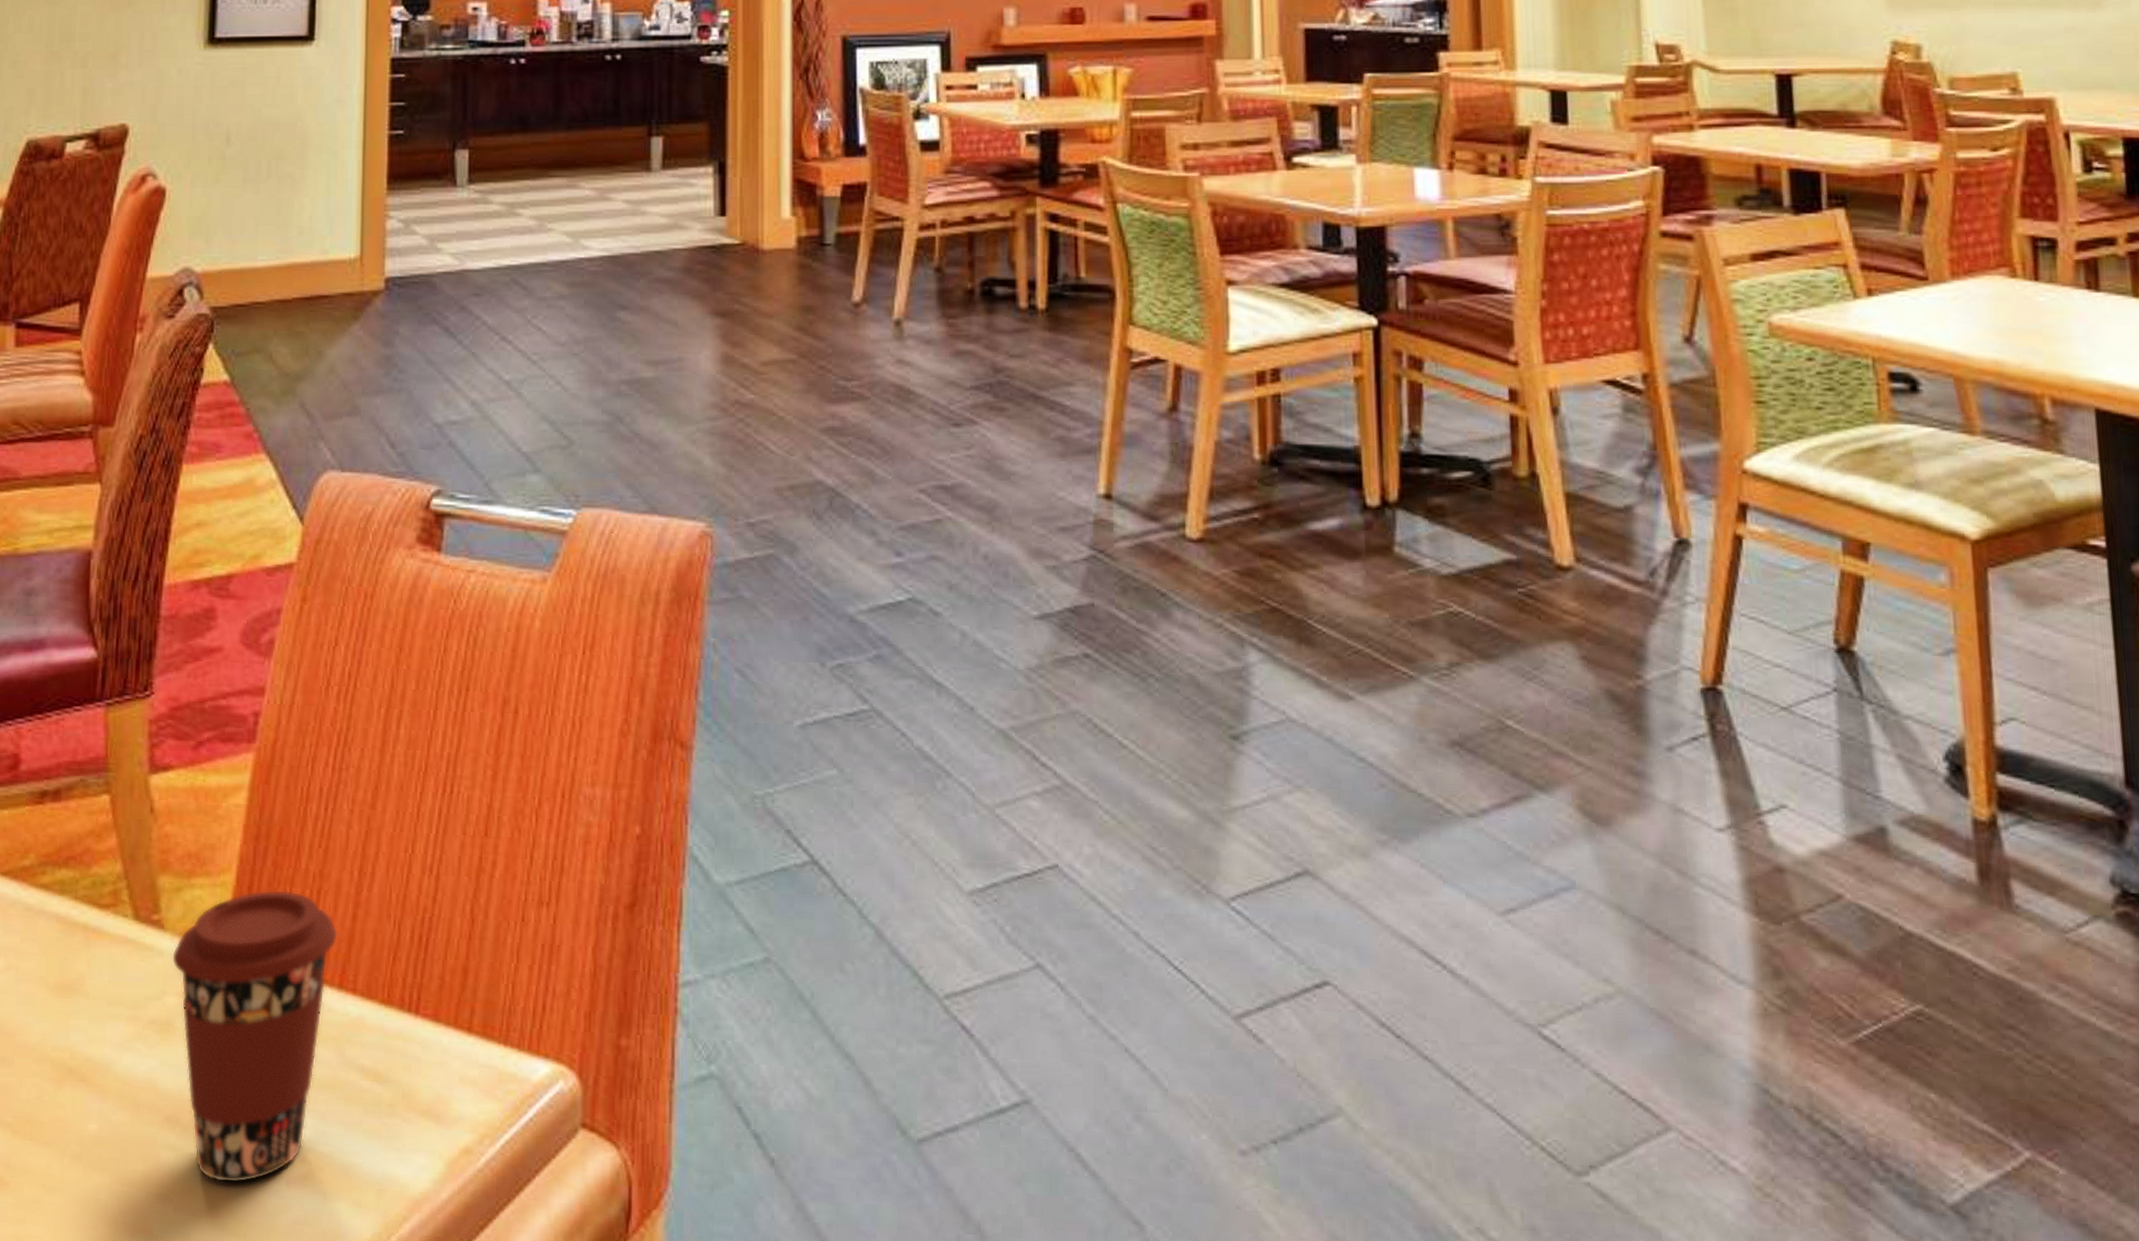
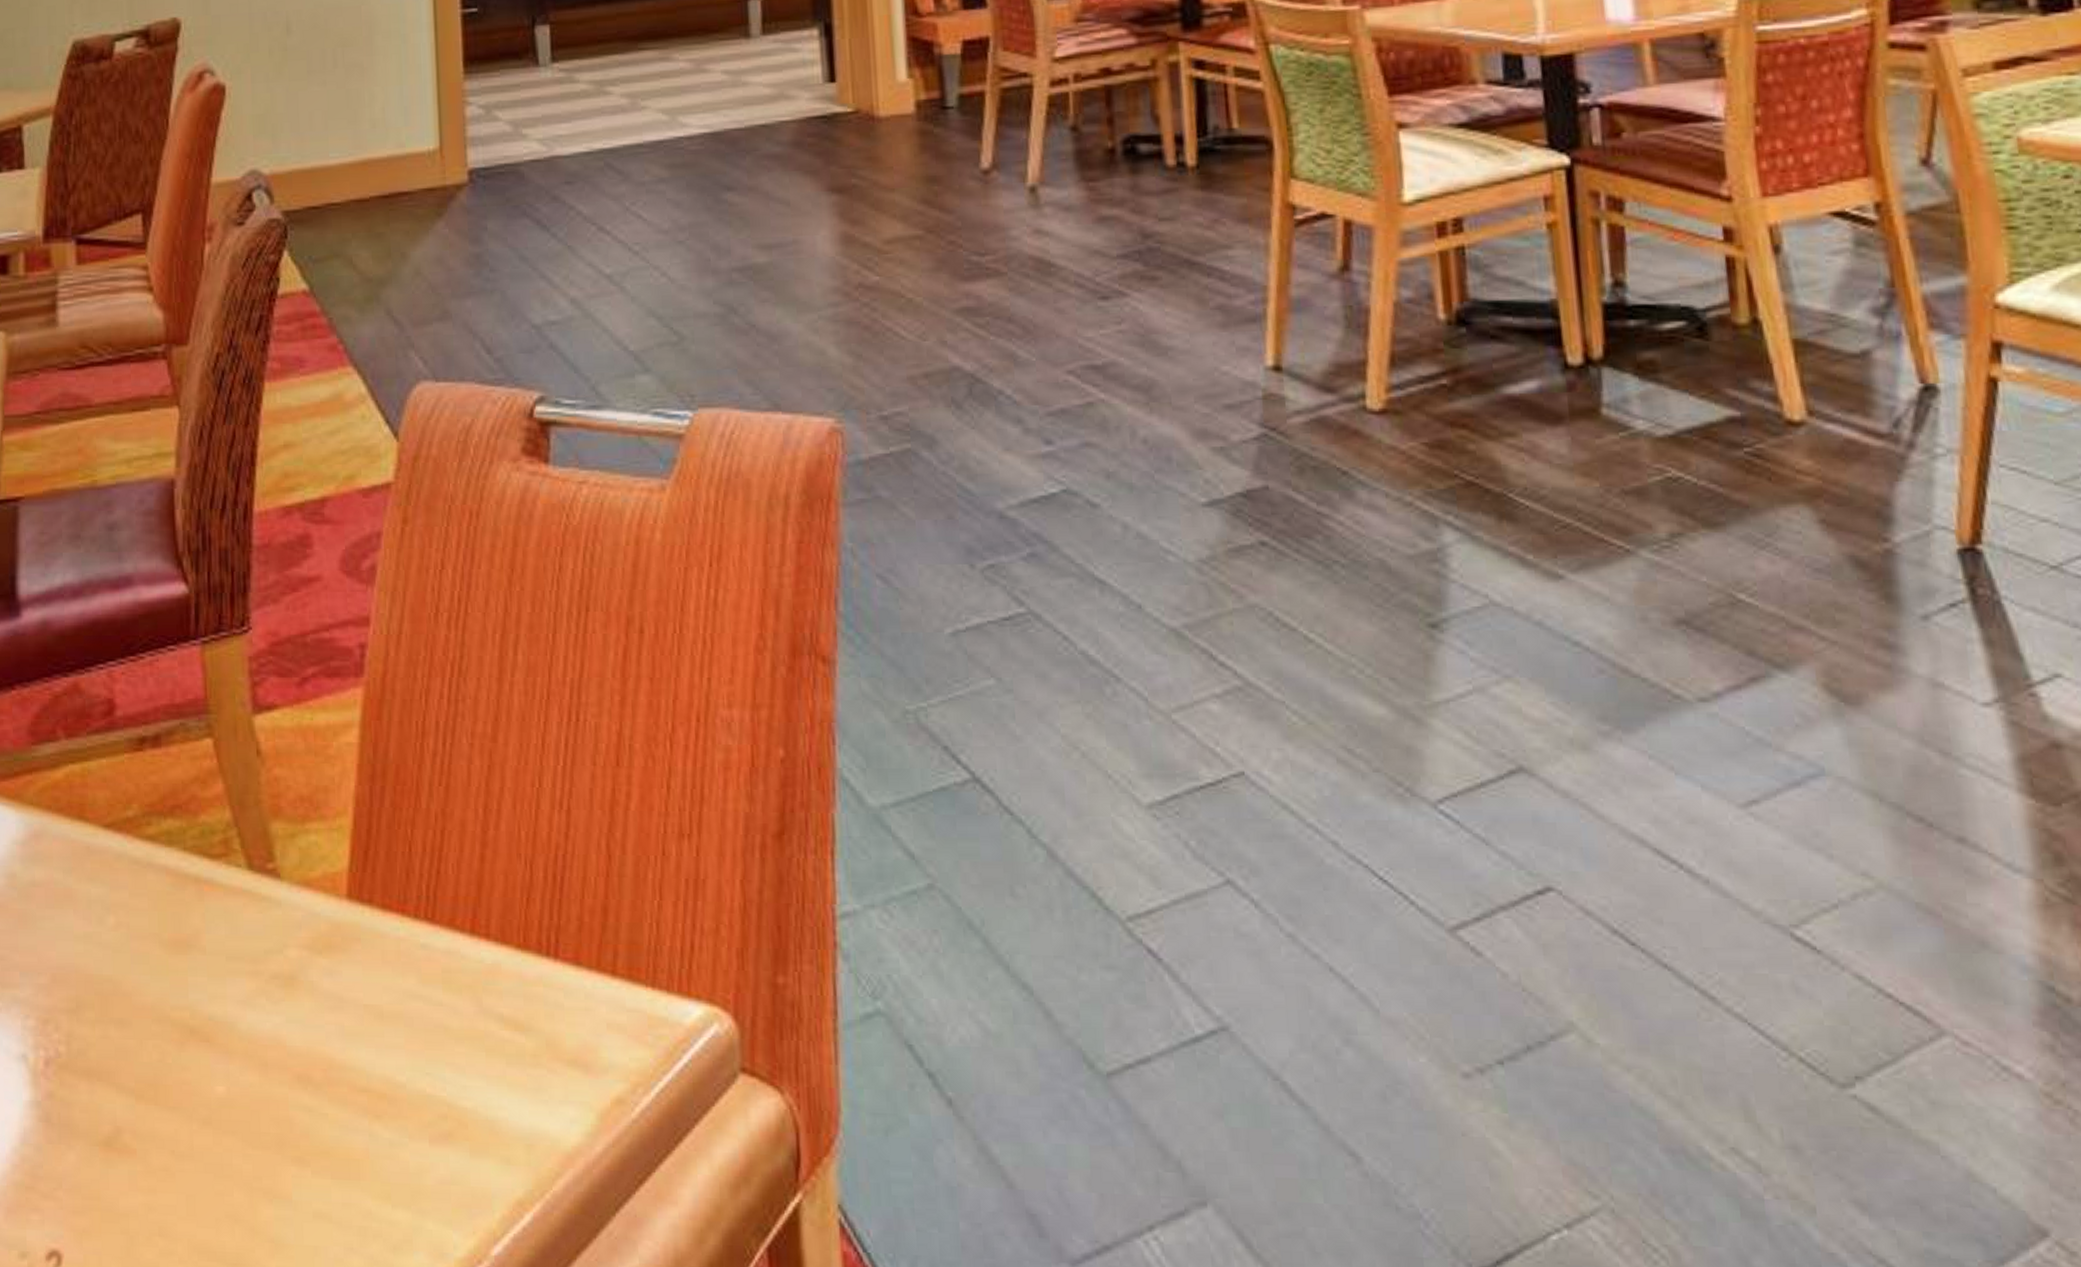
coffee cup: present [171,889,338,1184] -> none [290,832,466,1144]

